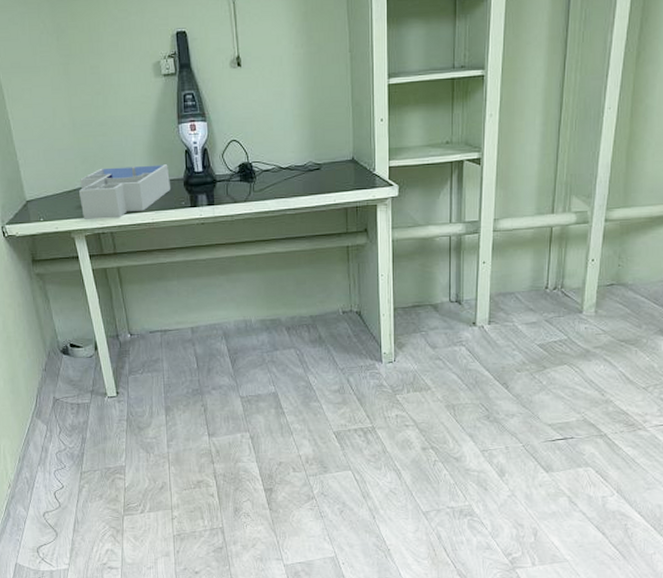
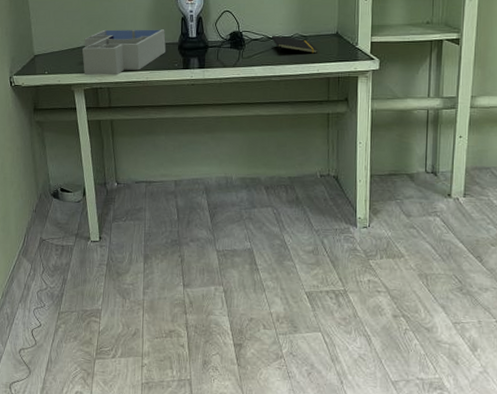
notepad: none [283,164,333,186] -> present [271,35,317,55]

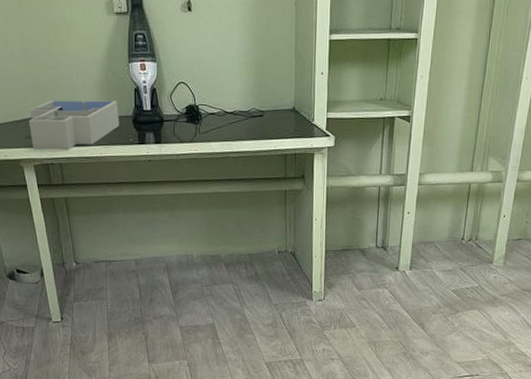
notepad: present [271,35,317,55] -> none [228,109,274,131]

